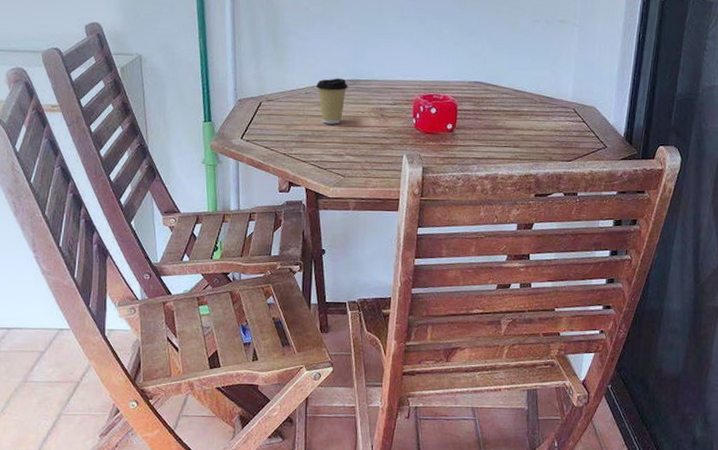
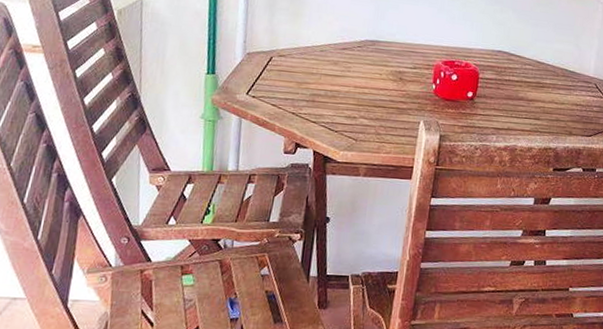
coffee cup: present [316,78,349,124] -> none [333,37,368,85]

